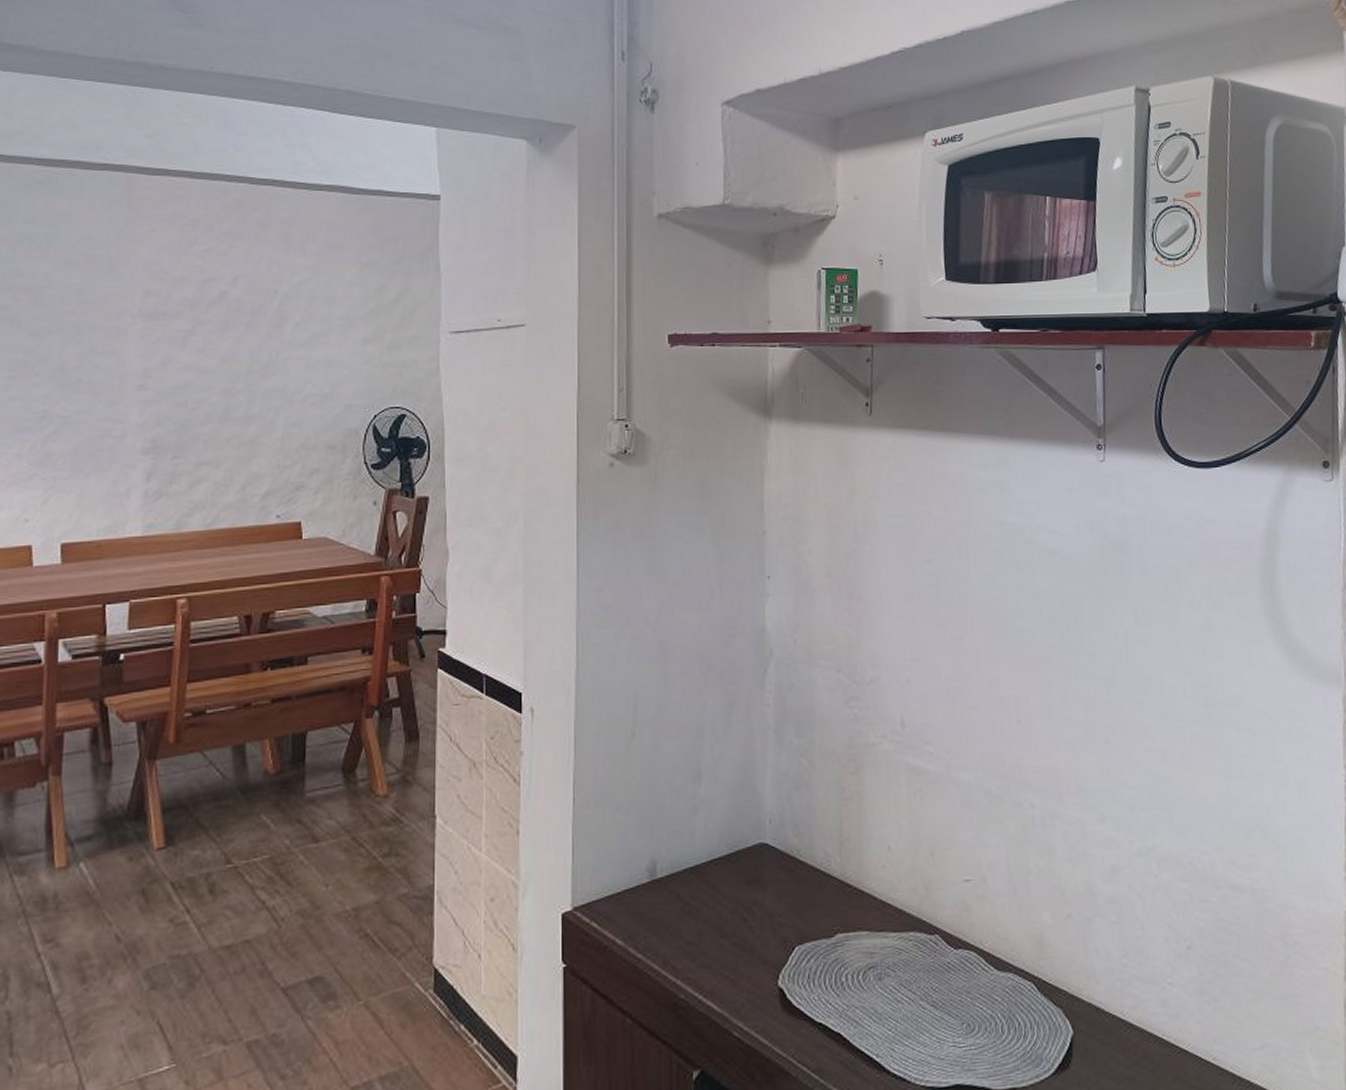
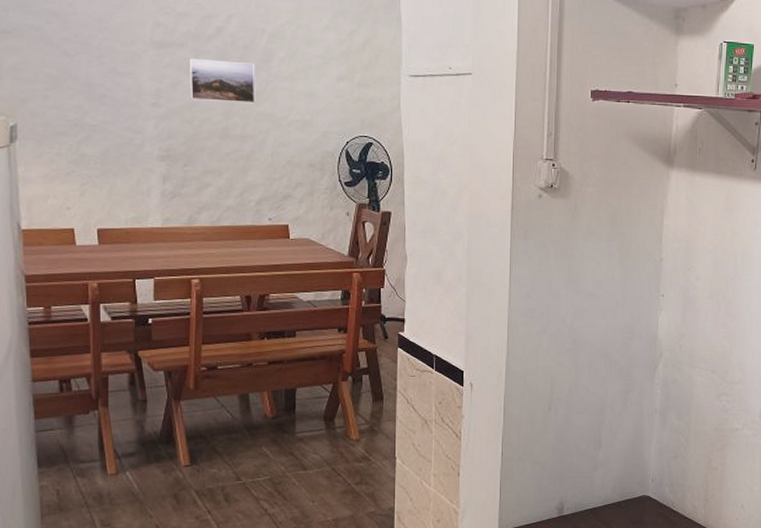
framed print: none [184,329,265,379] -> present [189,58,255,104]

